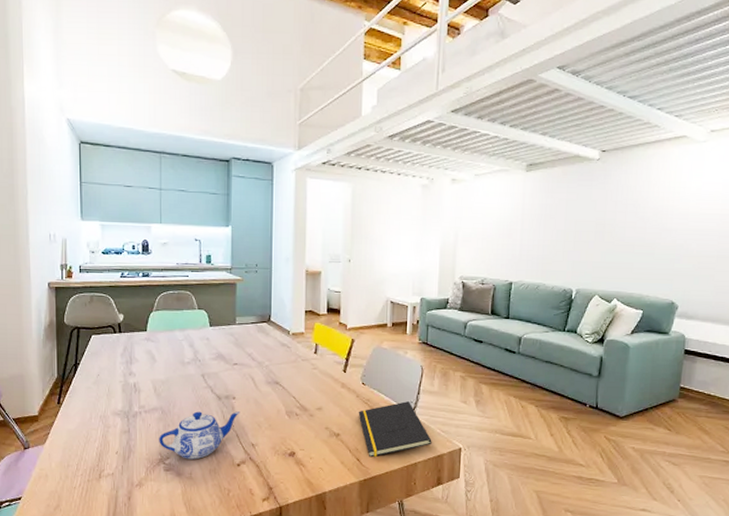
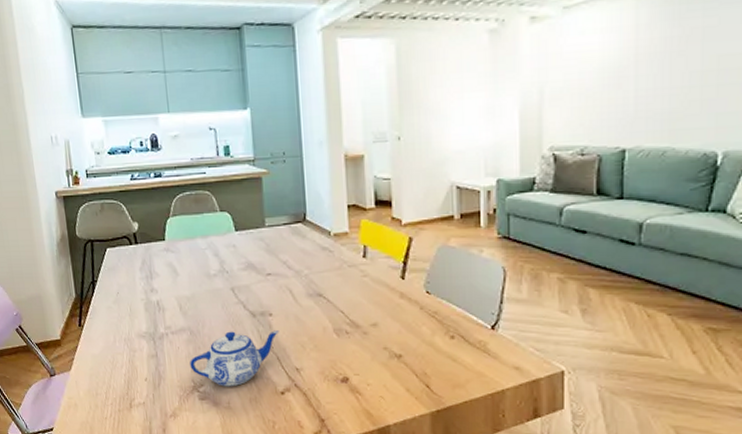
notepad: present [358,401,432,458] -> none [423,313,523,384]

